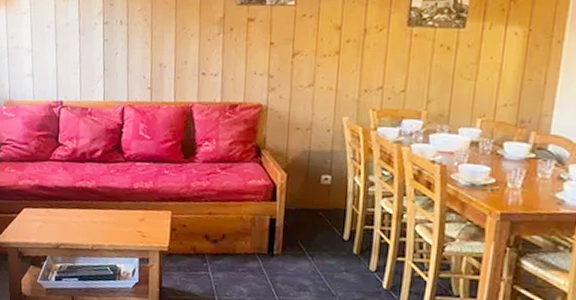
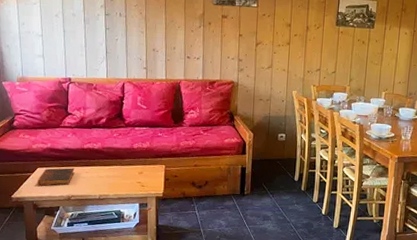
book: none [23,209,65,231] -> present [37,167,75,186]

